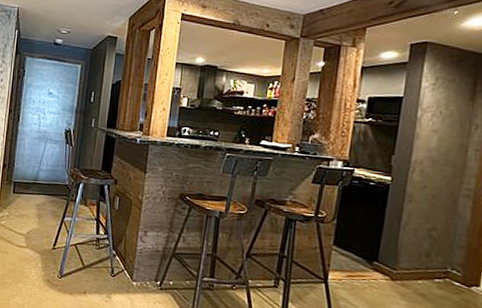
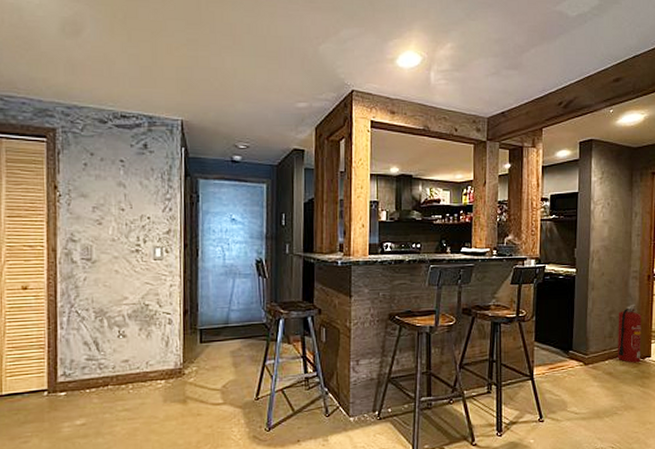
fire extinguisher: none [435,224,472,291] -> present [618,303,641,363]

